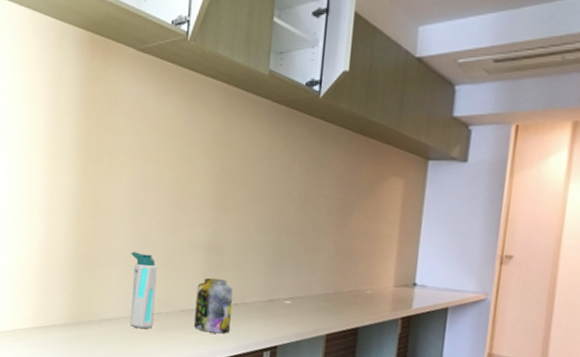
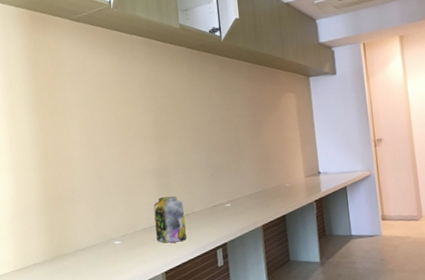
water bottle: present [130,252,157,329] -> none [93,186,123,252]

